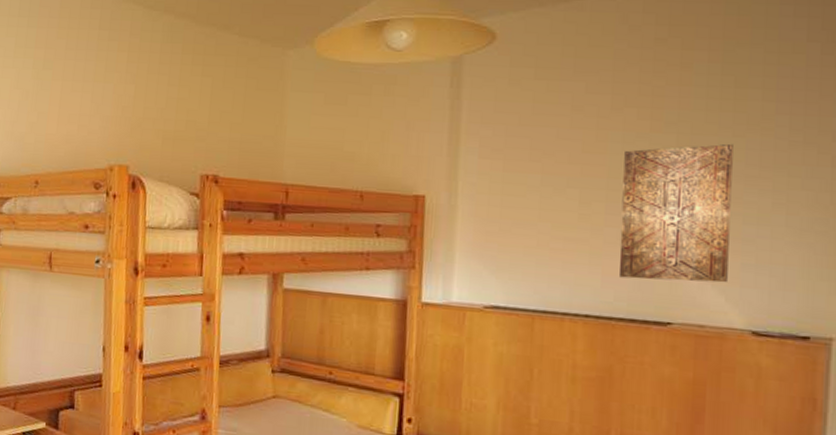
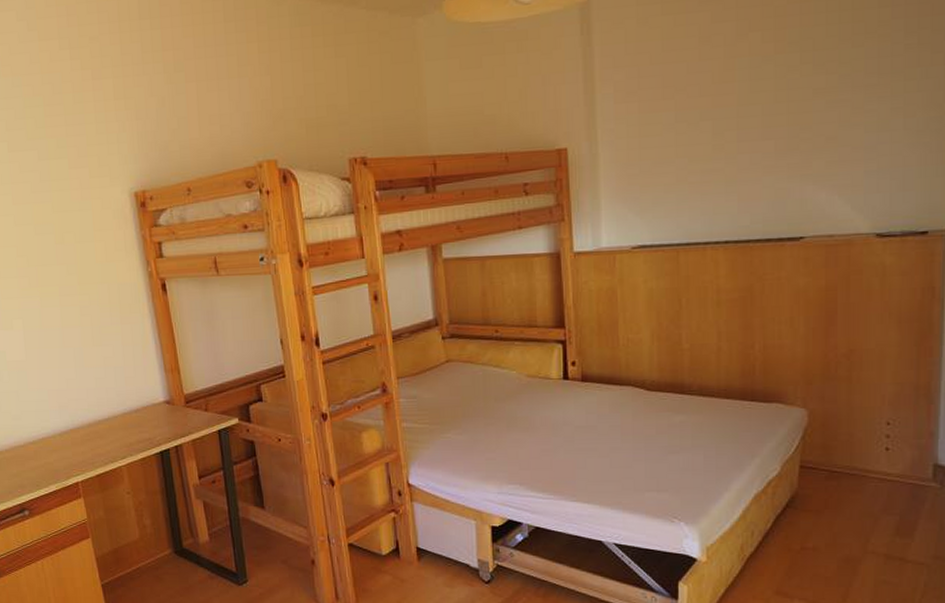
wall art: present [619,143,733,283] -> none [752,54,853,201]

